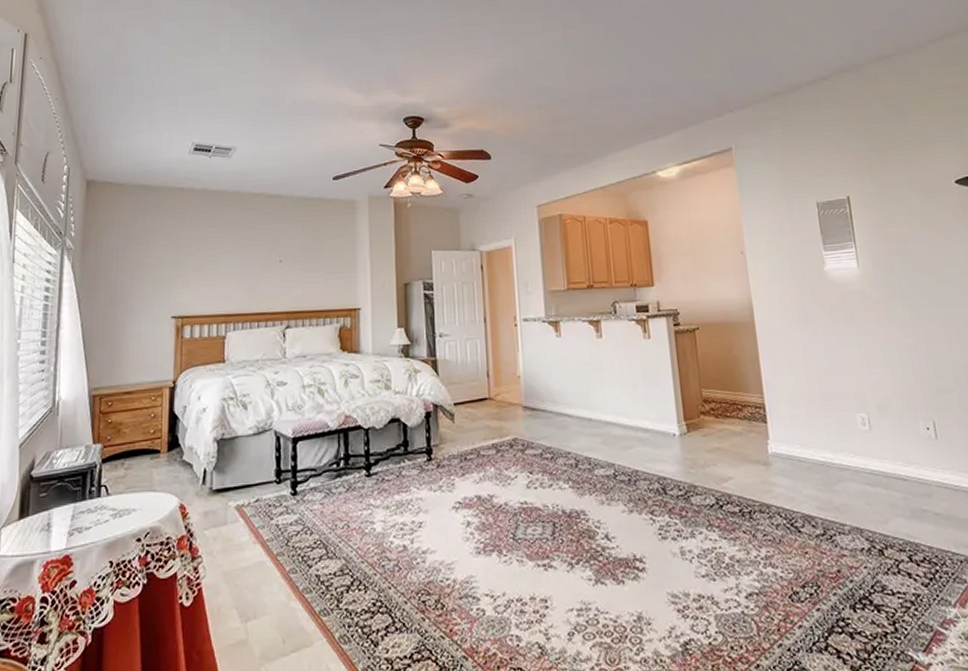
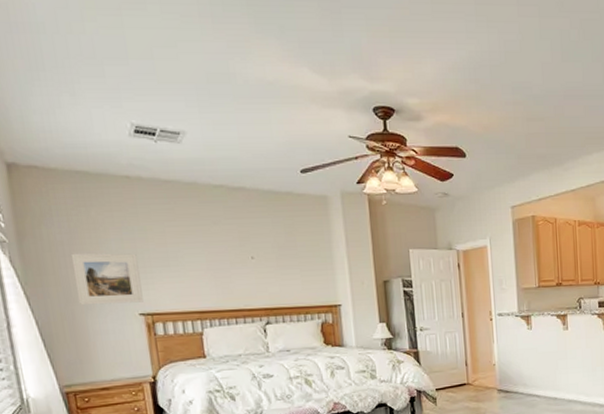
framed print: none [120,258,178,308] -> present [70,253,143,306]

